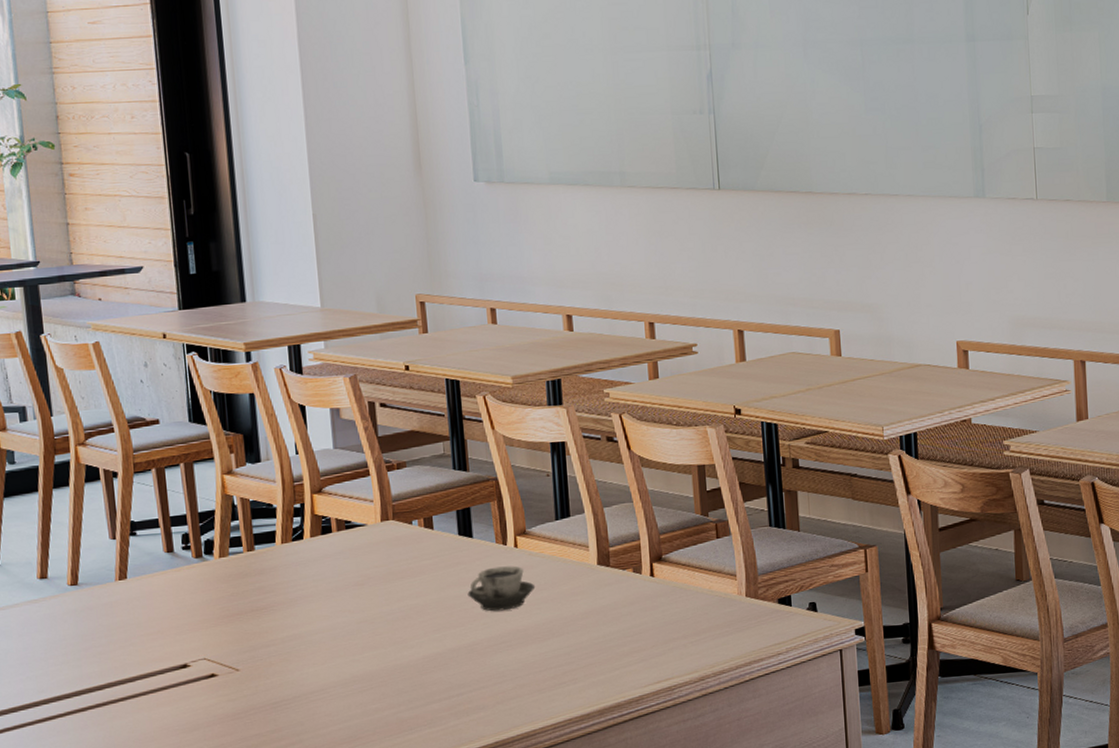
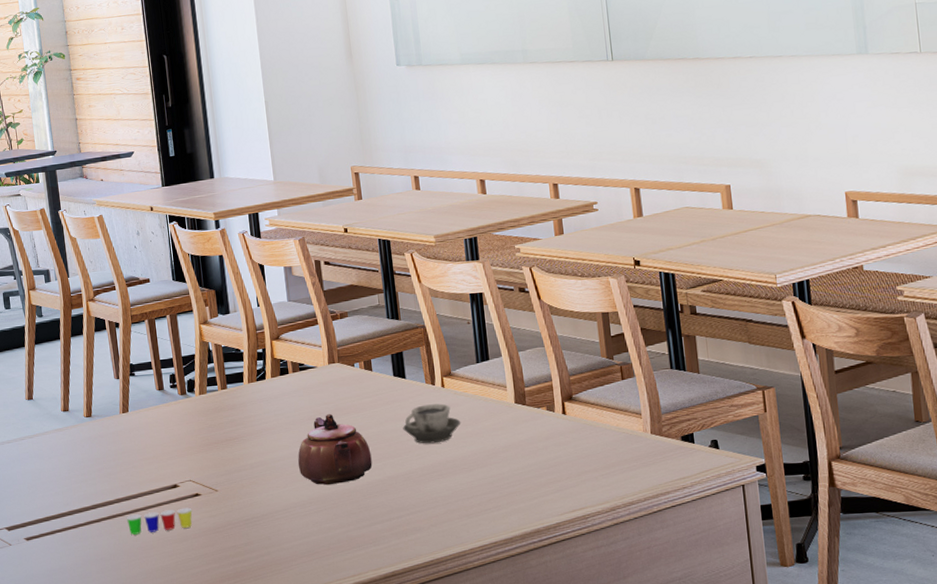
cup: none [120,690,206,725] -> present [126,507,192,535]
teapot: none [340,578,430,661] -> present [297,413,373,486]

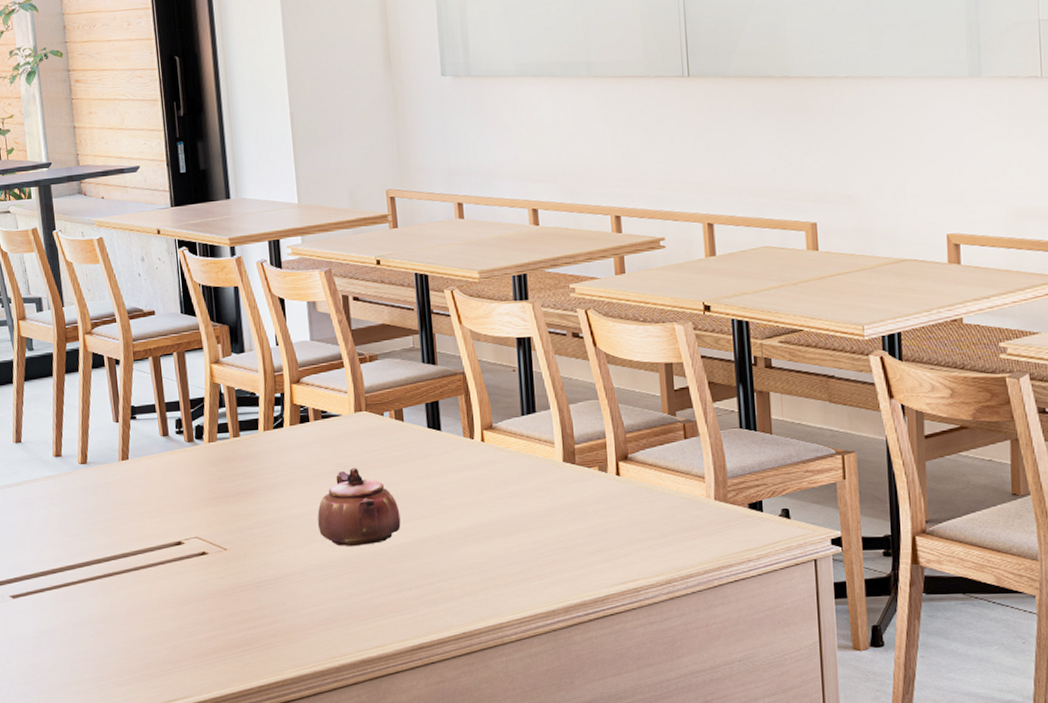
cup: present [126,507,192,535] -> none [124,567,198,595]
cup: present [403,403,461,444] -> none [436,460,502,504]

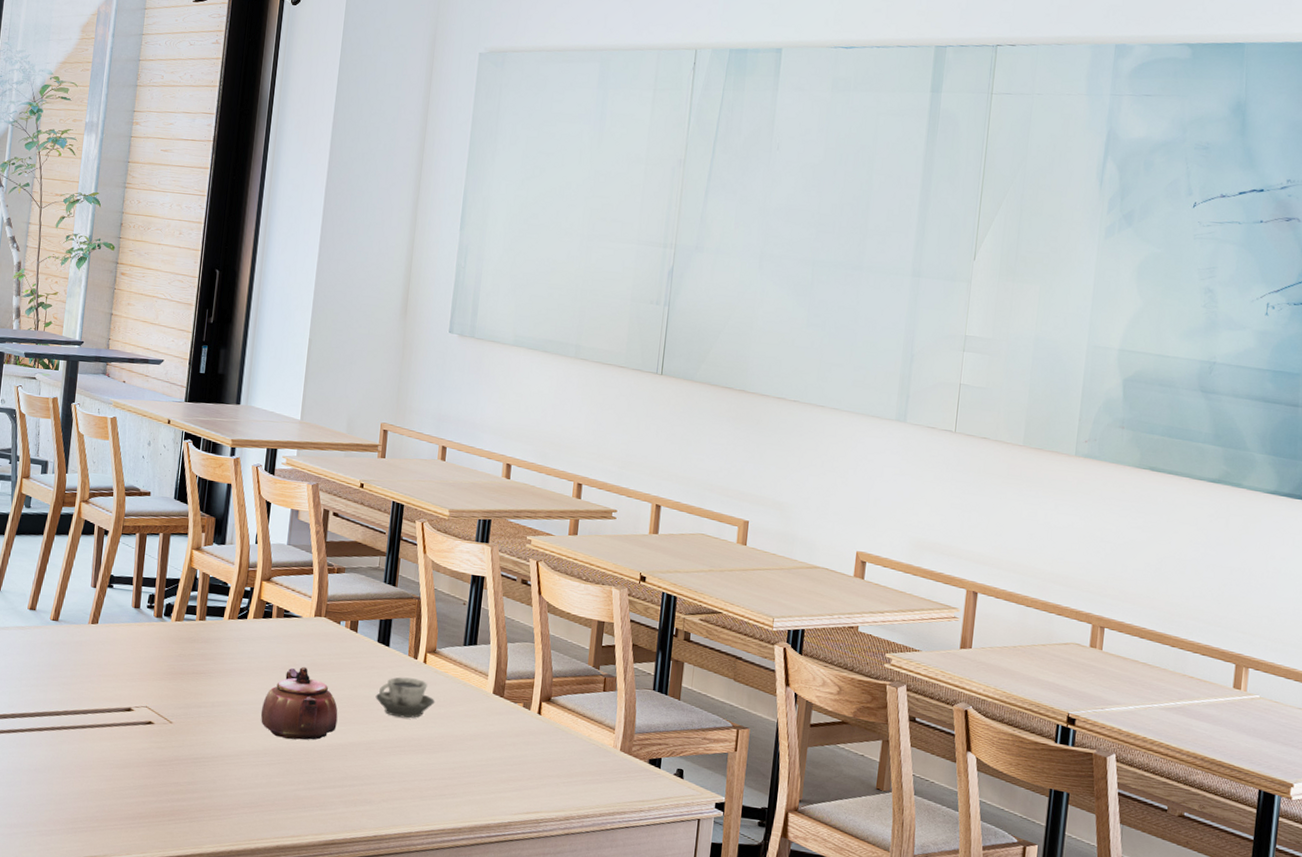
cup: none [436,460,502,504] -> present [375,677,435,718]

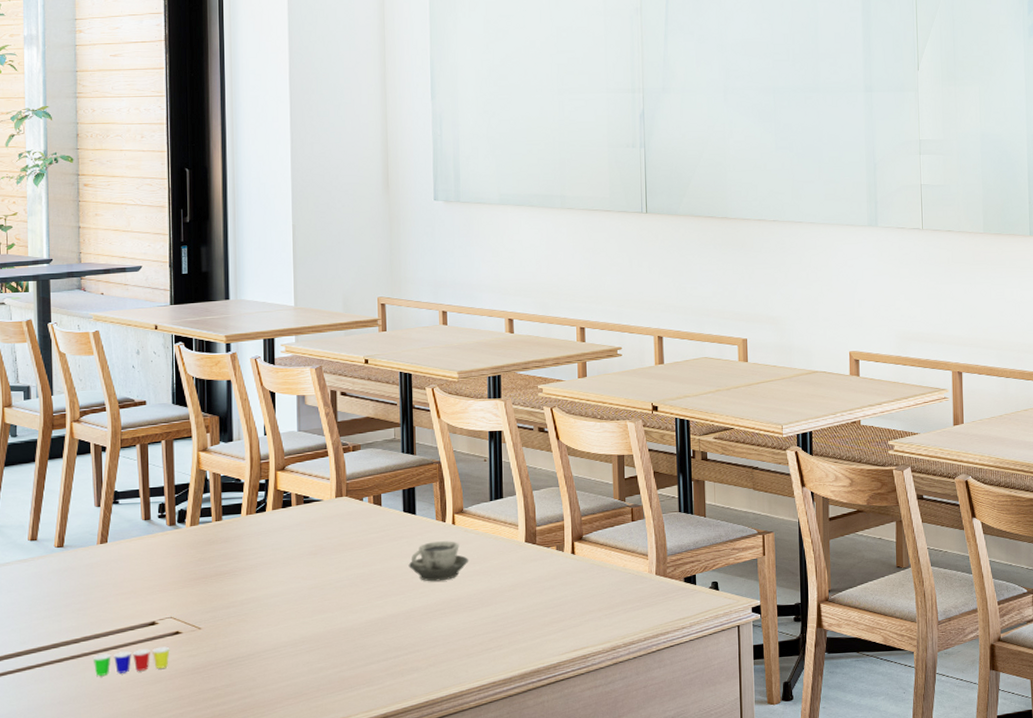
cup: none [70,730,142,755] -> present [92,646,170,676]
teapot: present [260,666,338,740] -> none [293,548,373,624]

